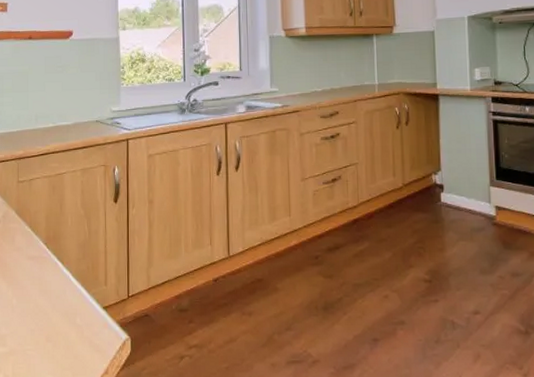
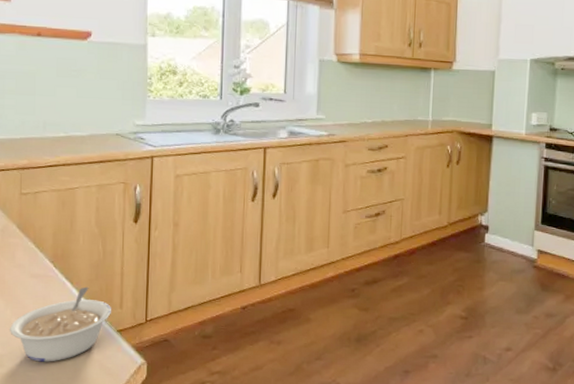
legume: none [11,266,98,341] -> present [10,286,112,362]

